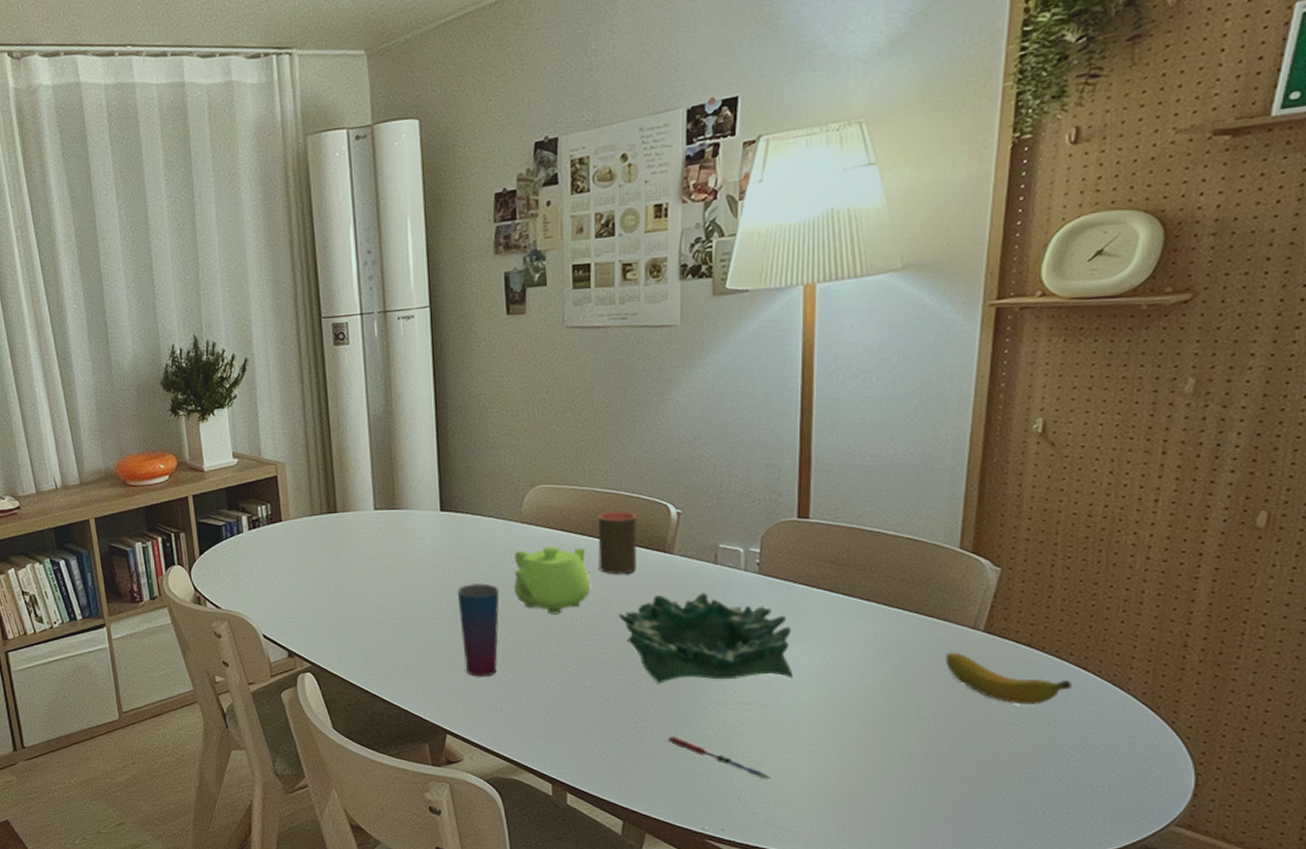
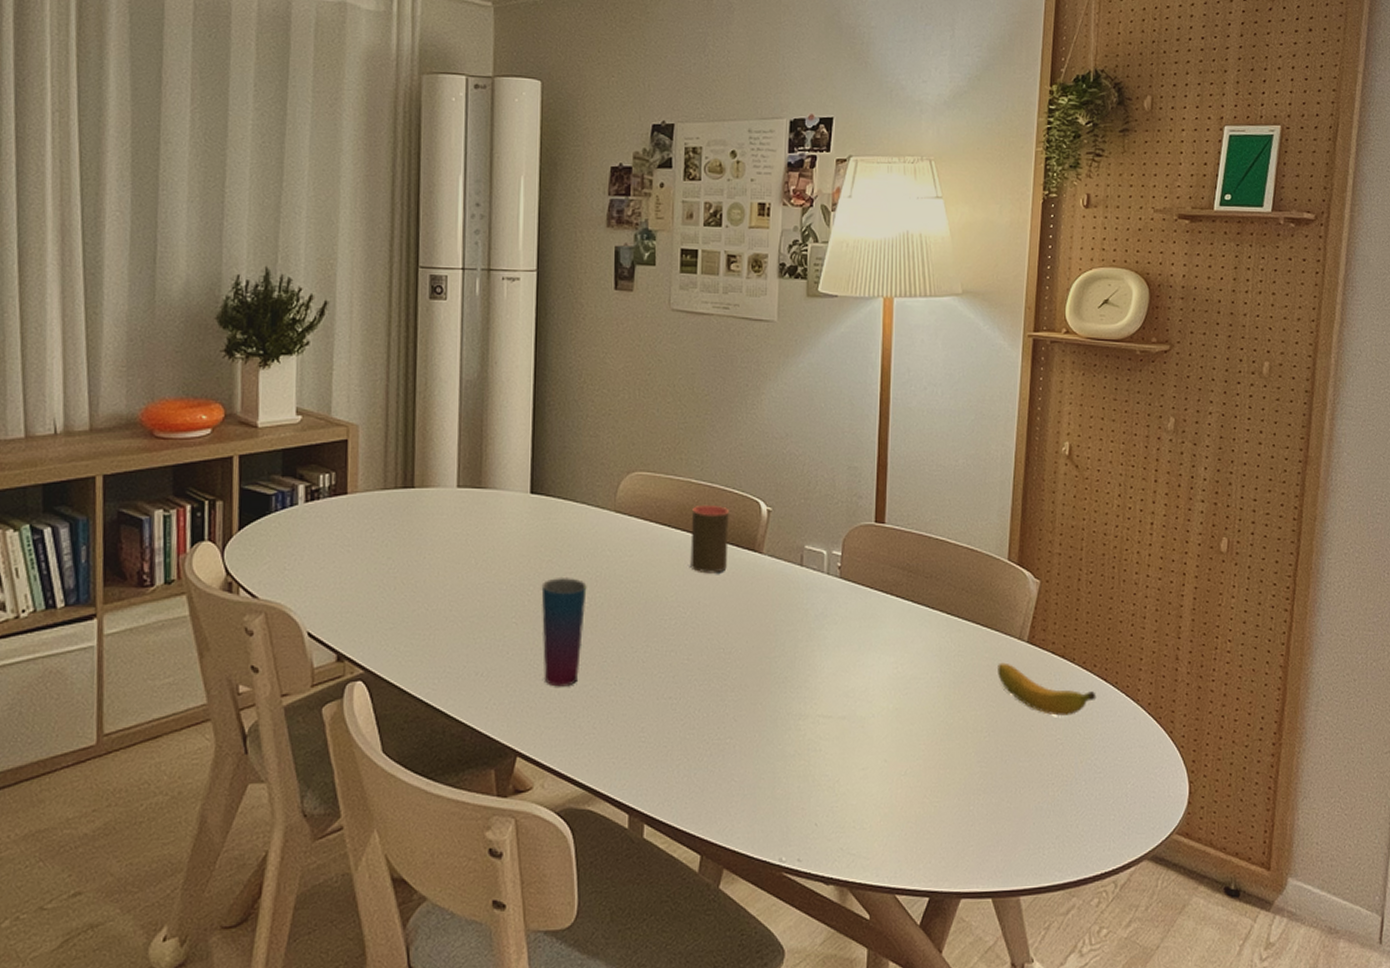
teapot: present [514,546,591,615] -> none [603,539,681,616]
decorative bowl: present [618,592,793,684] -> none [707,596,868,695]
pen: present [668,735,773,780] -> none [750,753,848,801]

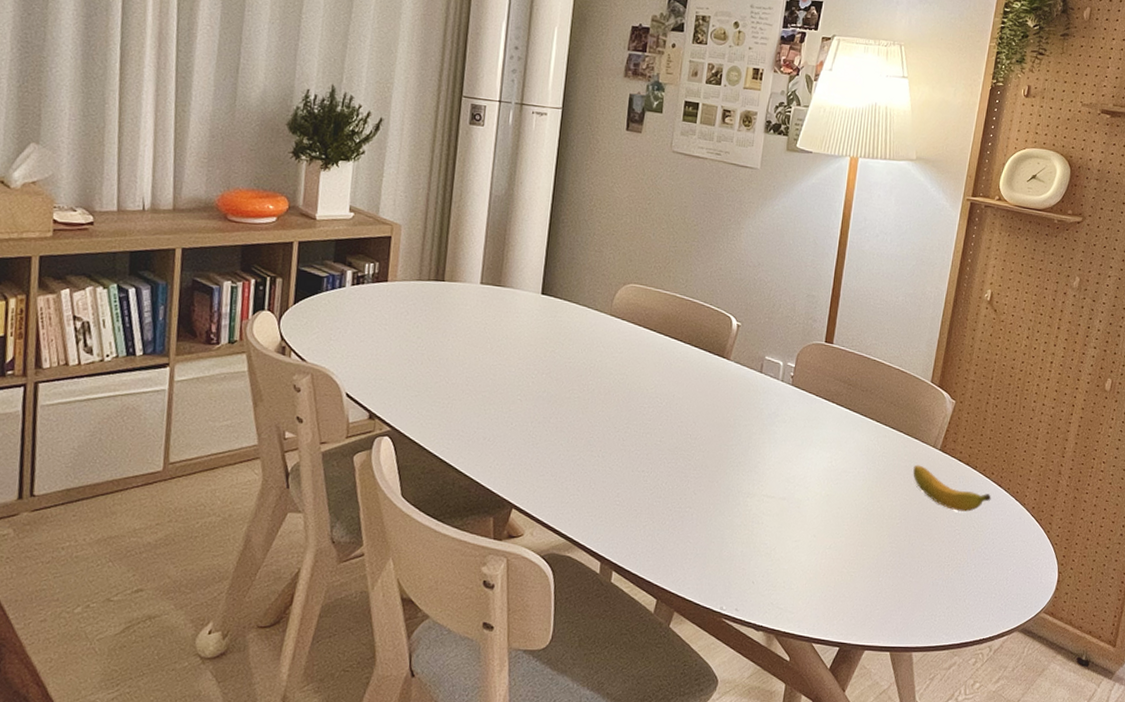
cup: present [541,576,587,687] -> none [540,365,582,455]
cup: present [690,504,730,574] -> none [669,316,705,373]

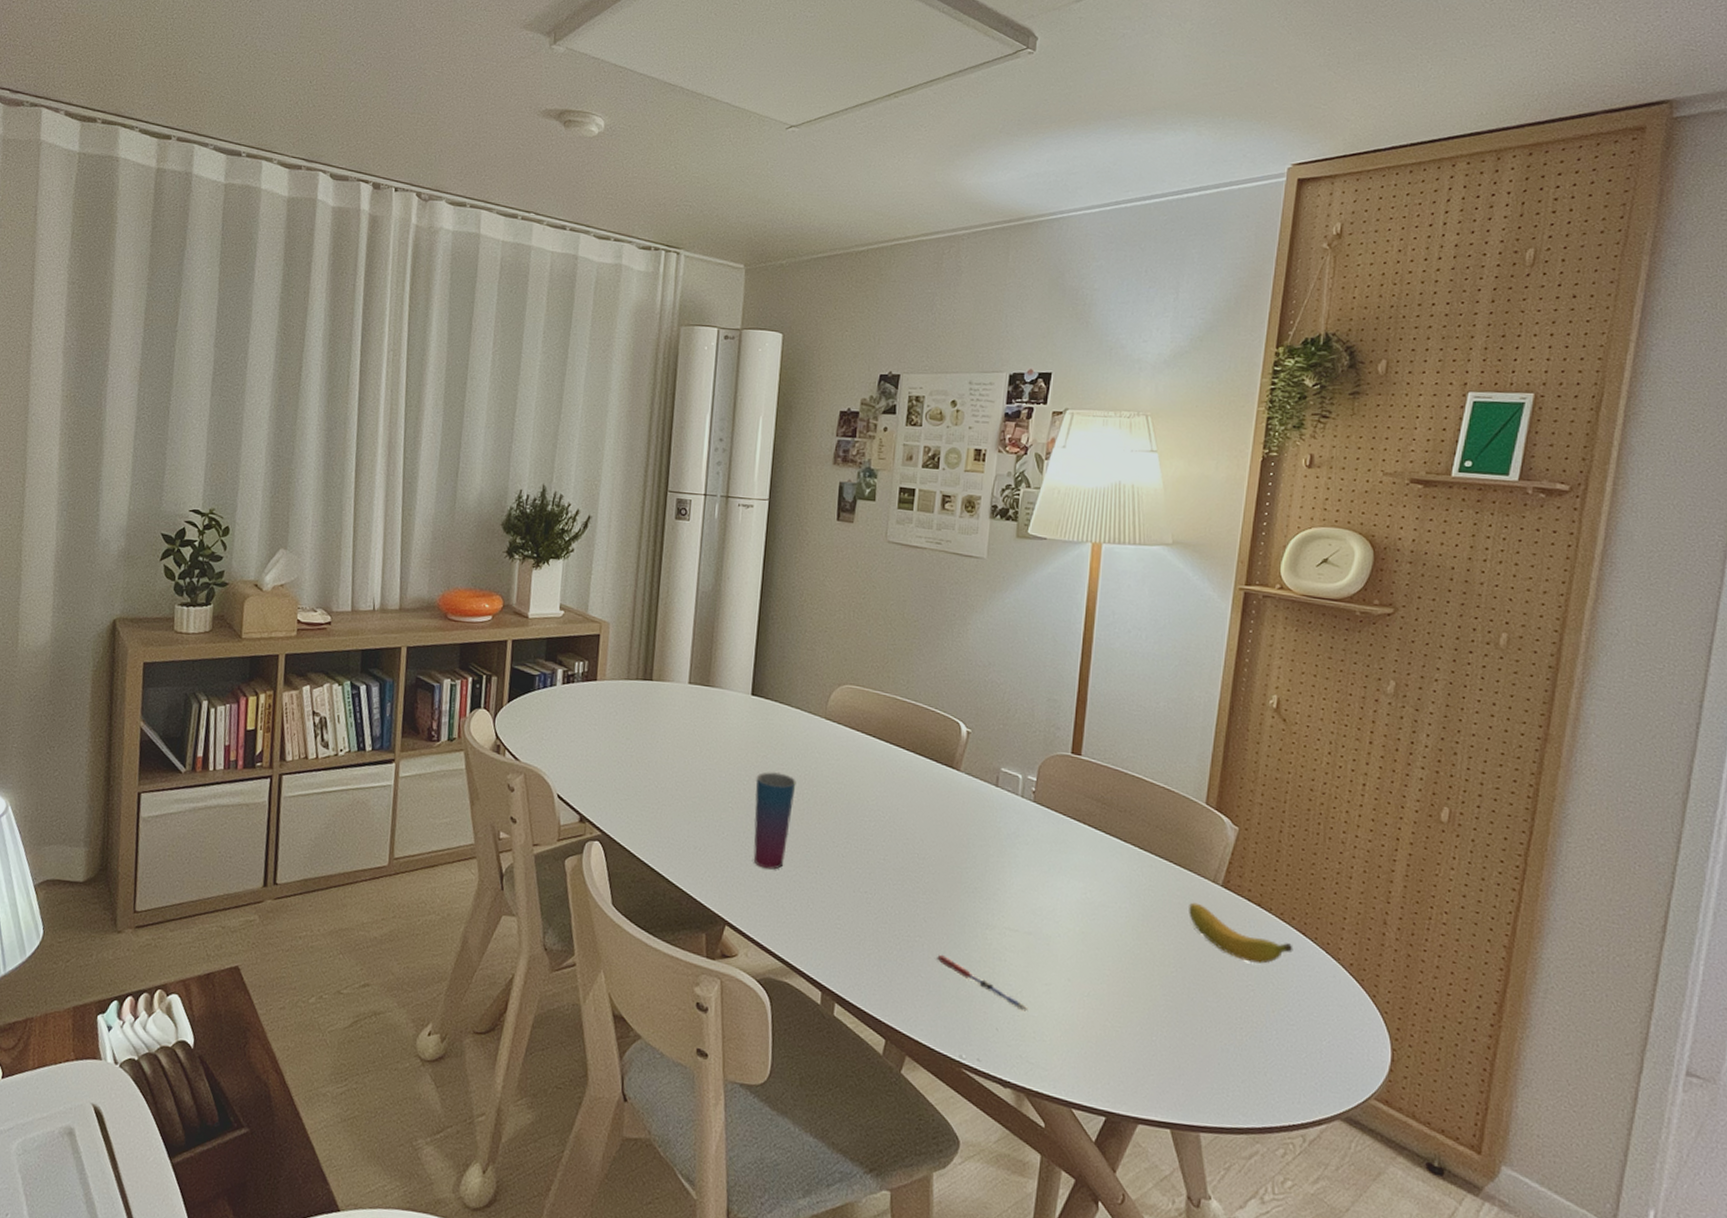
cup: none [540,365,582,455] -> present [753,771,796,870]
pen: none [704,521,781,566] -> present [937,954,1030,1012]

